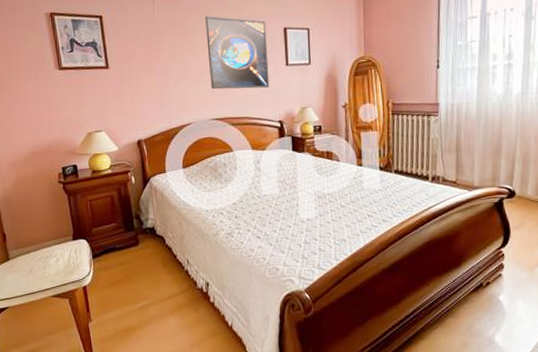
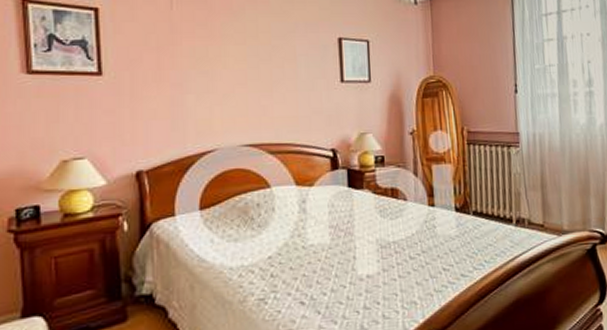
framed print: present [205,16,270,90] -> none [239,18,320,108]

